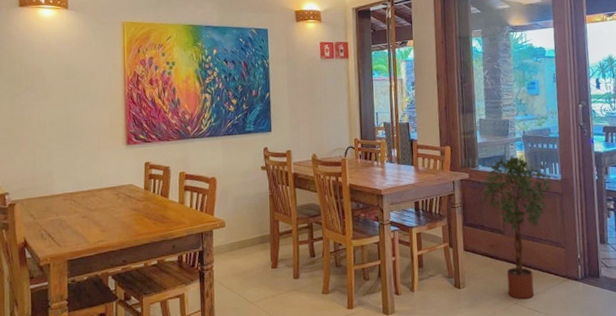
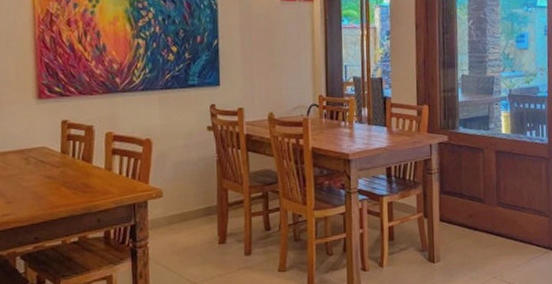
potted tree: present [480,155,553,299] -> none [461,116,539,273]

